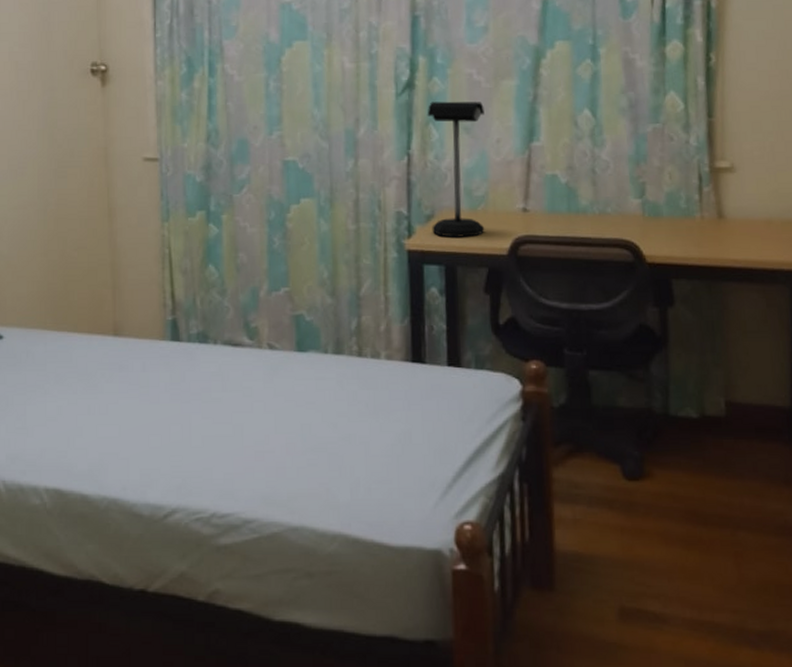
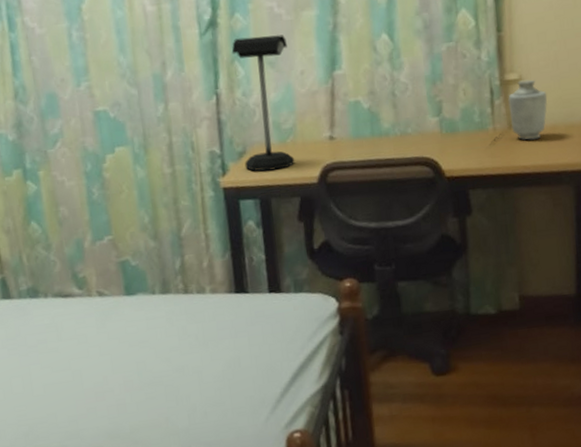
vase: none [718,169,762,233] -> present [508,79,548,141]

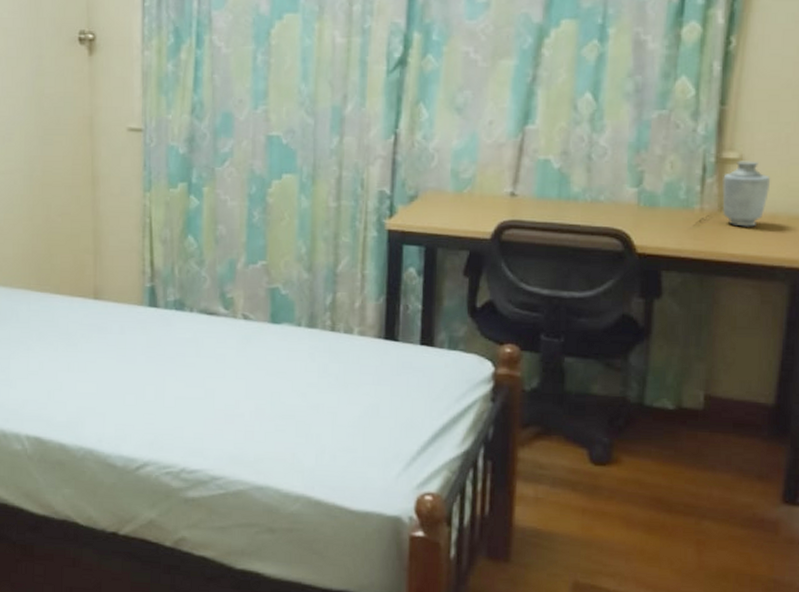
desk lamp: present [231,34,295,172] -> none [414,80,479,219]

